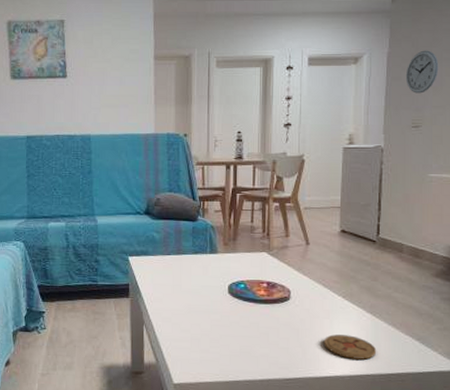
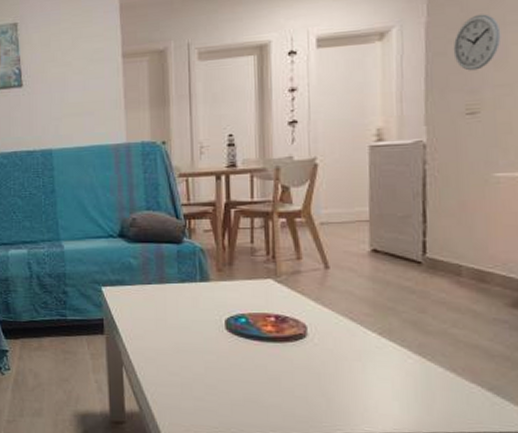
coaster: present [323,334,377,360] -> none [354,381,431,414]

